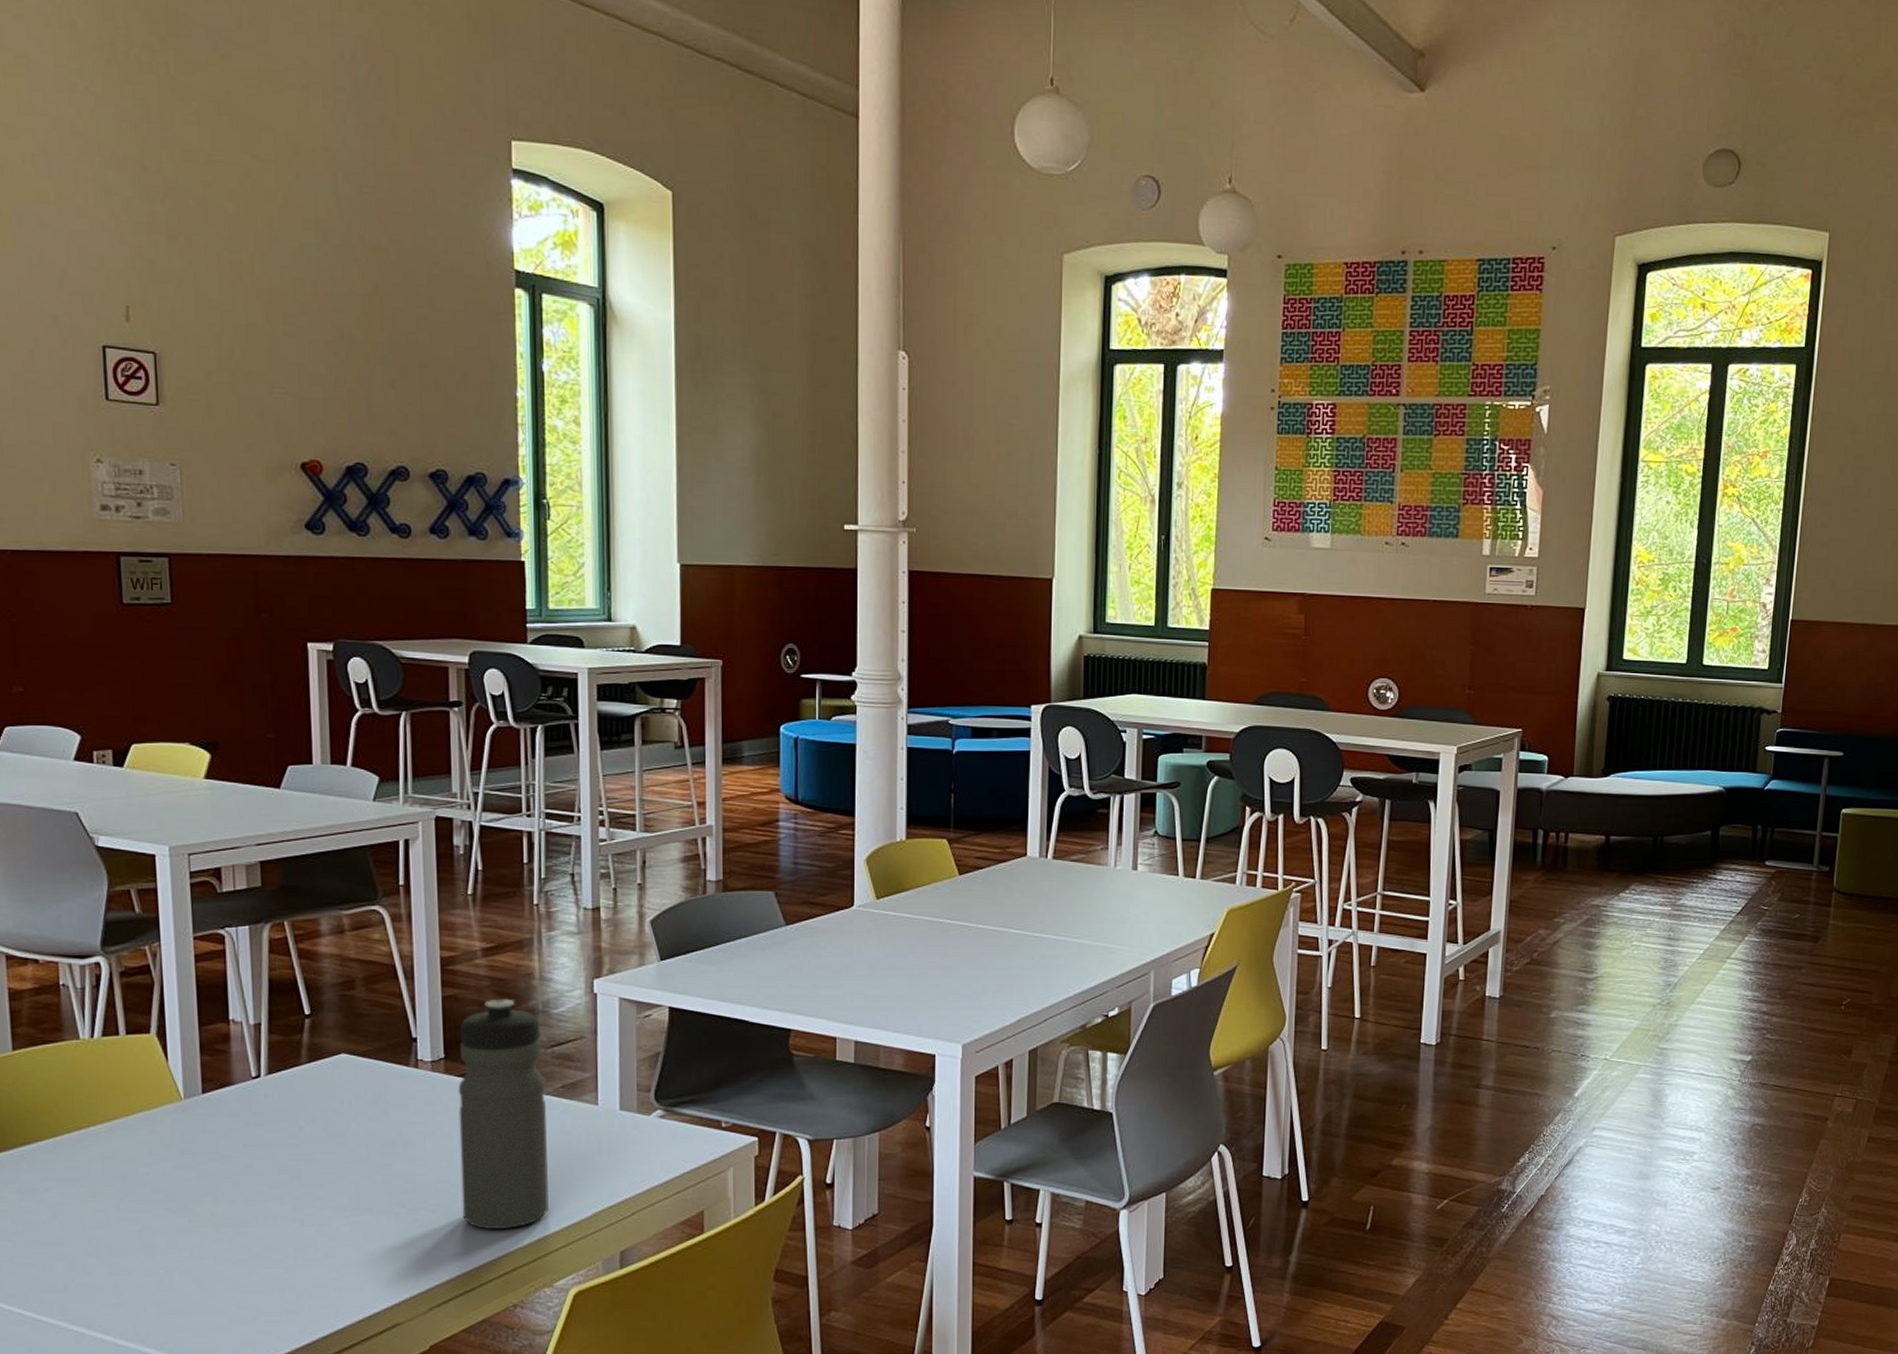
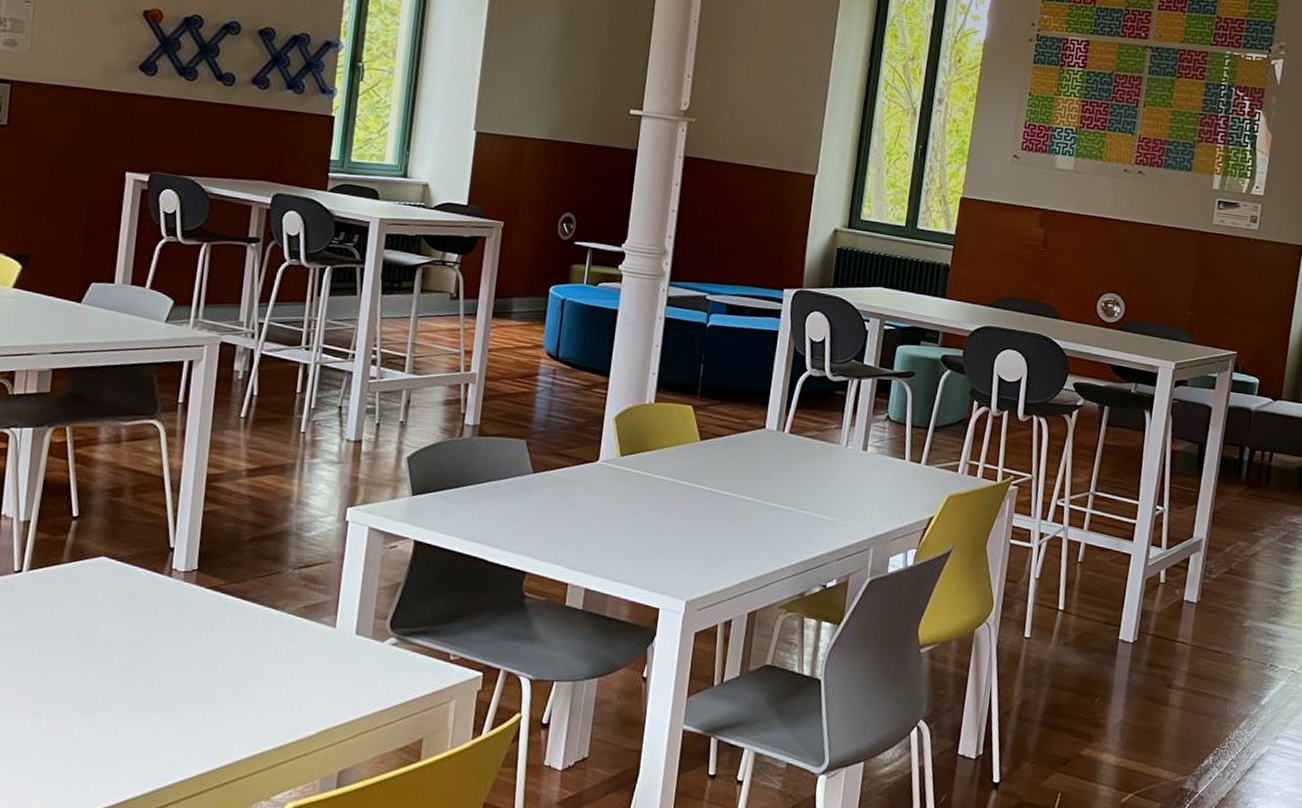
water bottle: present [458,999,549,1230] -> none [193,517,291,740]

